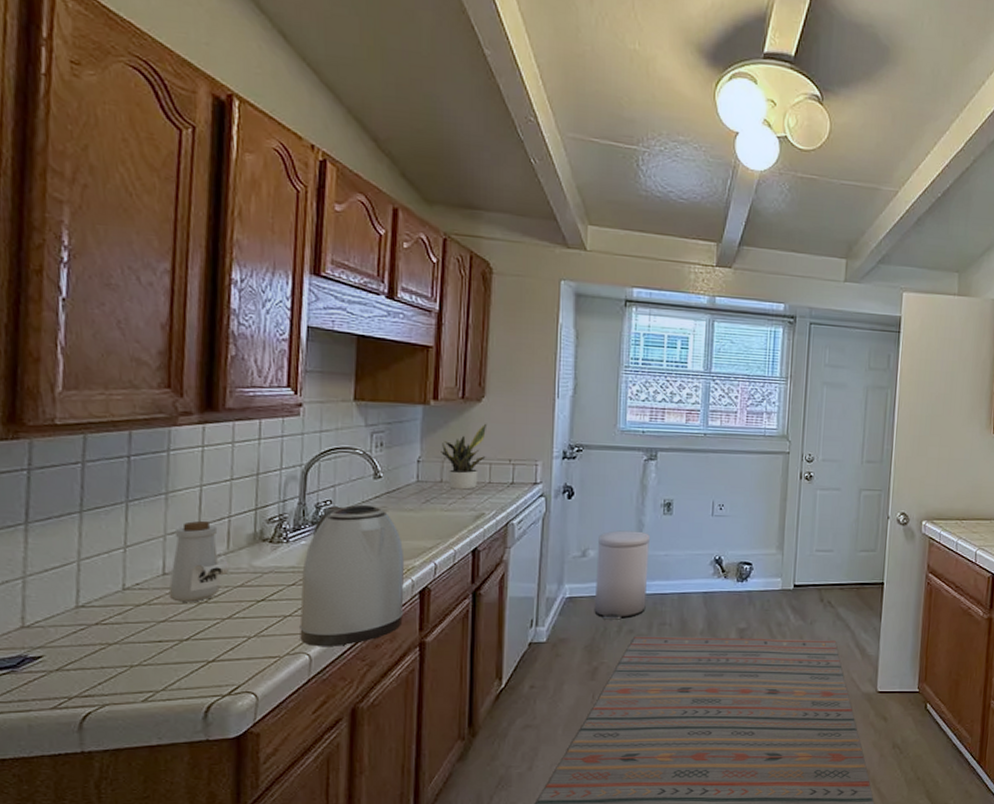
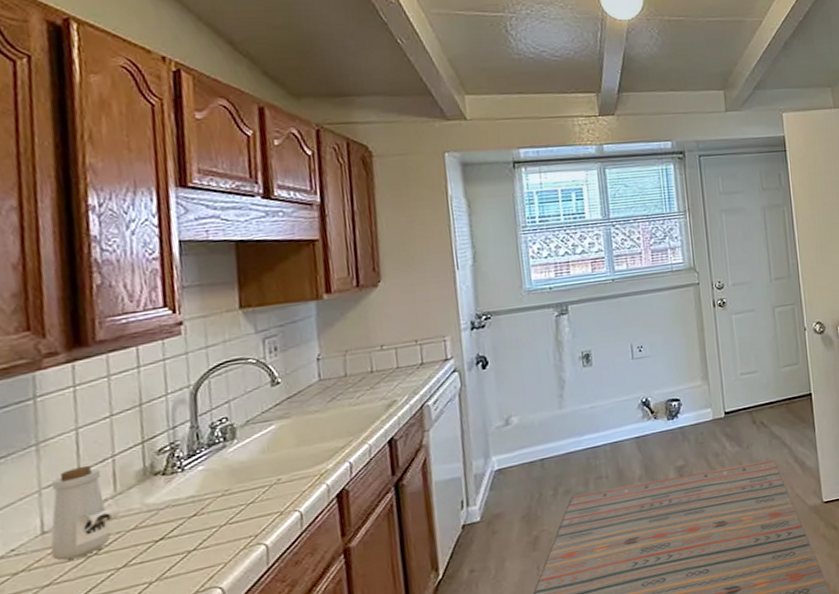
kettle: present [299,504,405,646] -> none [203,415,323,578]
potted plant: present [441,423,488,490] -> none [341,307,390,382]
pedal bin: present [594,530,650,620] -> none [520,388,579,486]

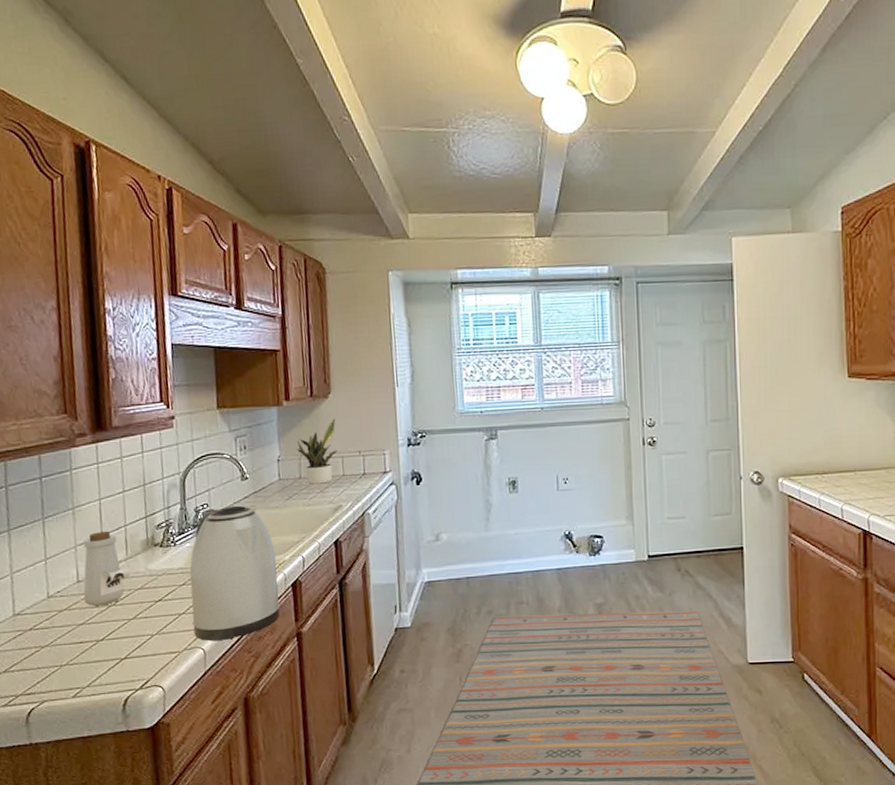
kettle: none [203,415,323,578] -> present [189,505,281,641]
potted plant: none [341,307,390,382] -> present [297,418,338,484]

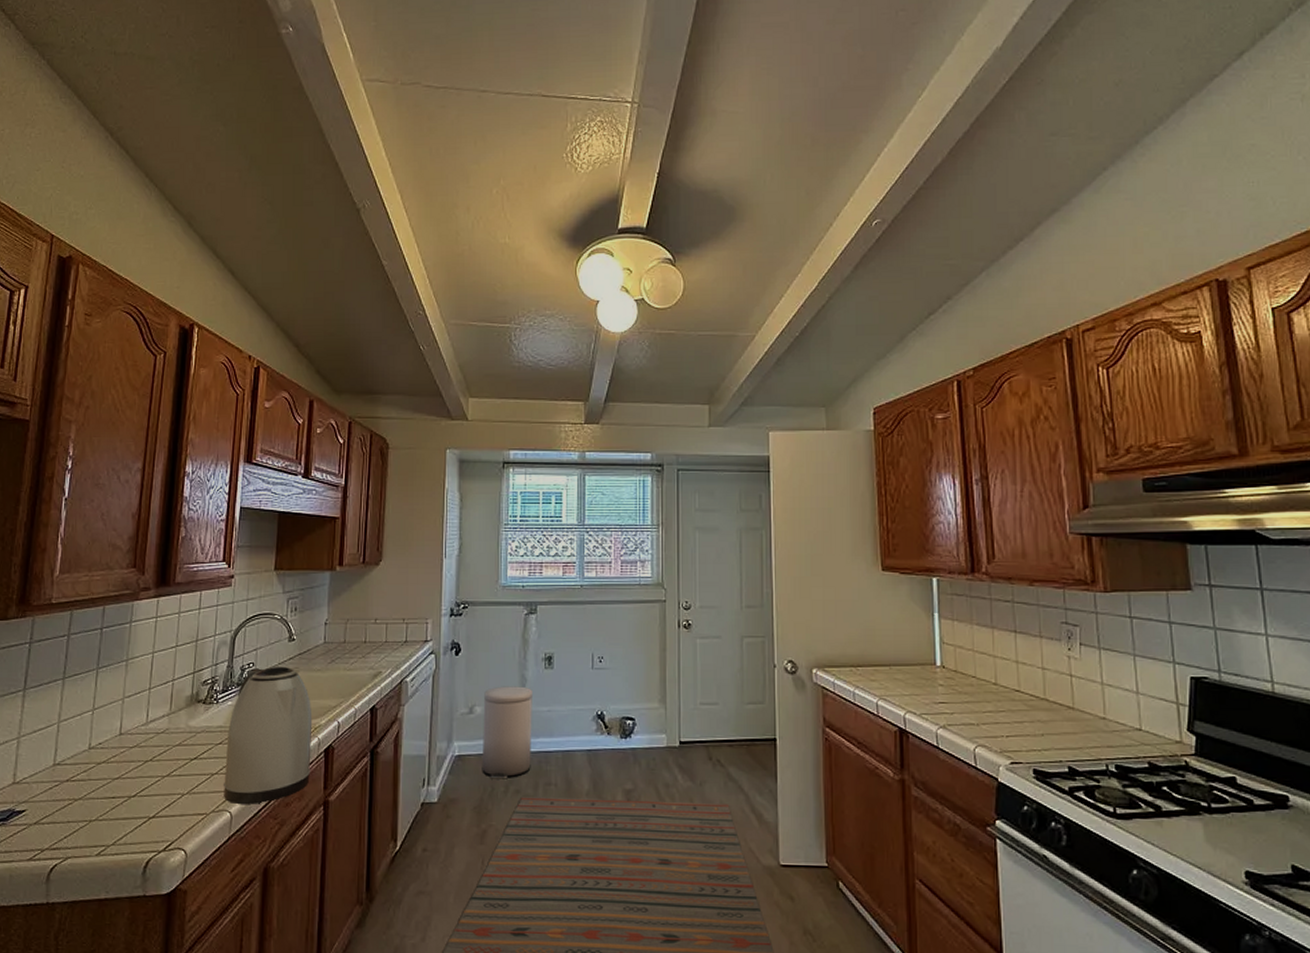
bottle: present [83,530,131,606] -> none [123,684,171,760]
potted plant: present [297,418,338,484] -> none [344,585,384,649]
pedal bin: none [449,511,502,602] -> present [482,686,532,779]

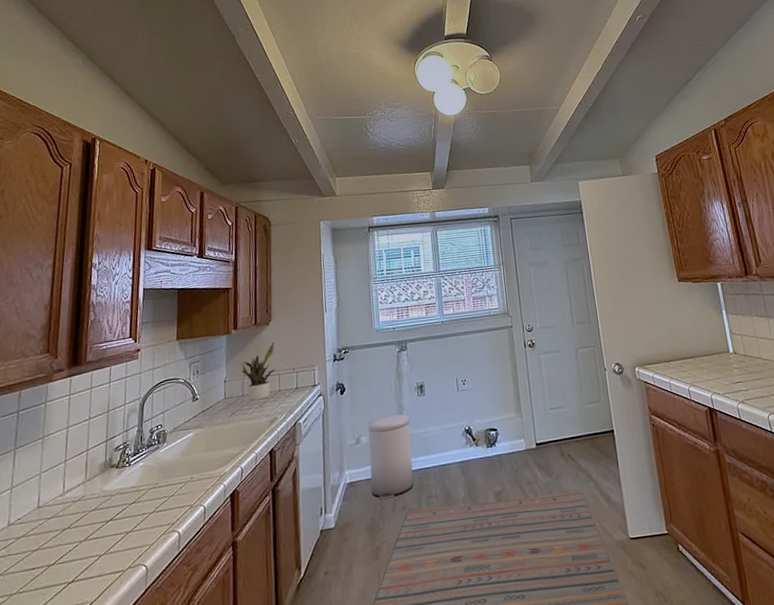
kettle: present [224,666,313,804] -> none [138,424,219,557]
potted plant: none [344,585,384,649] -> present [241,341,275,401]

